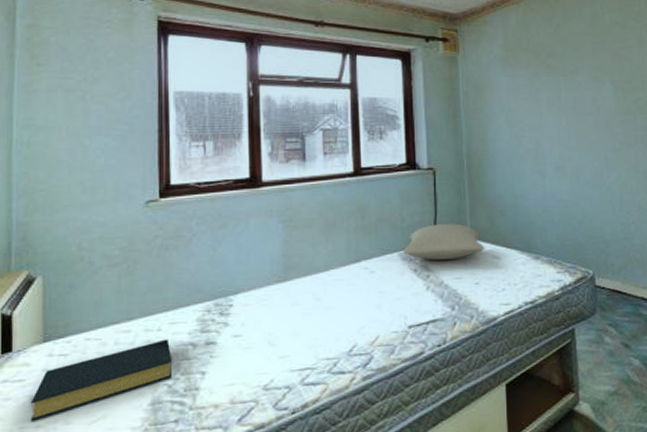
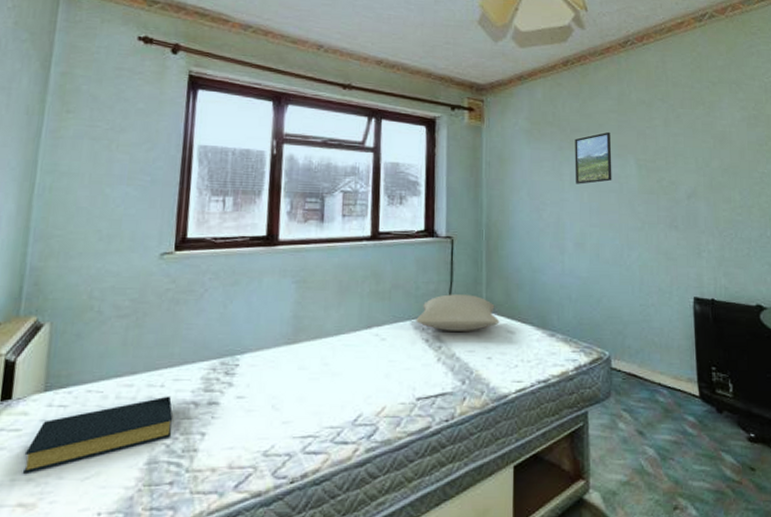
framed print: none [550,55,589,109] -> present [575,131,612,184]

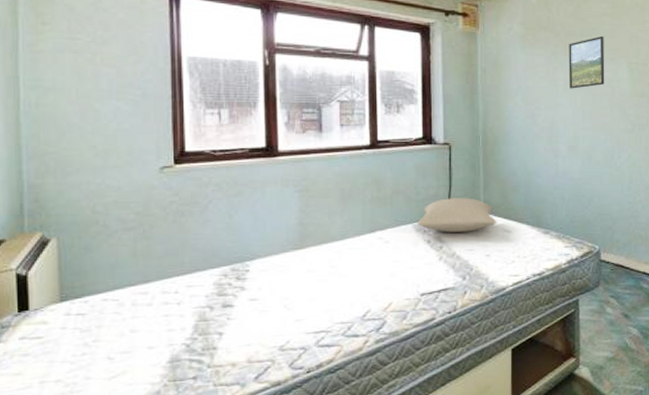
hardback book: present [22,396,172,474] -> none [49,301,191,376]

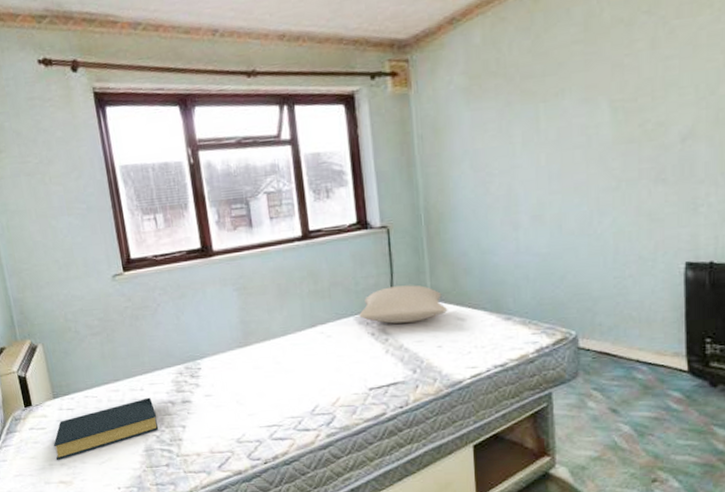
hardback book: none [49,301,191,376] -> present [53,397,159,460]
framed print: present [568,35,605,89] -> none [526,70,577,145]

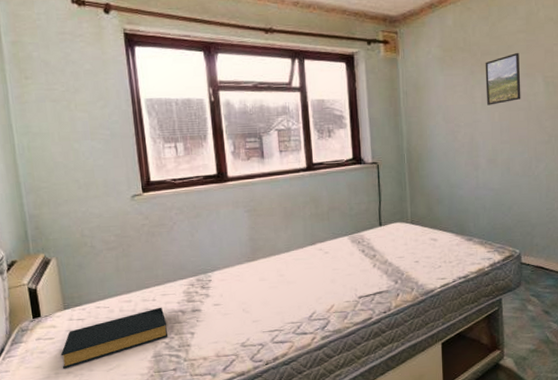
pillow: present [359,285,448,324] -> none [352,211,424,243]
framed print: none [526,70,577,145] -> present [485,52,521,106]

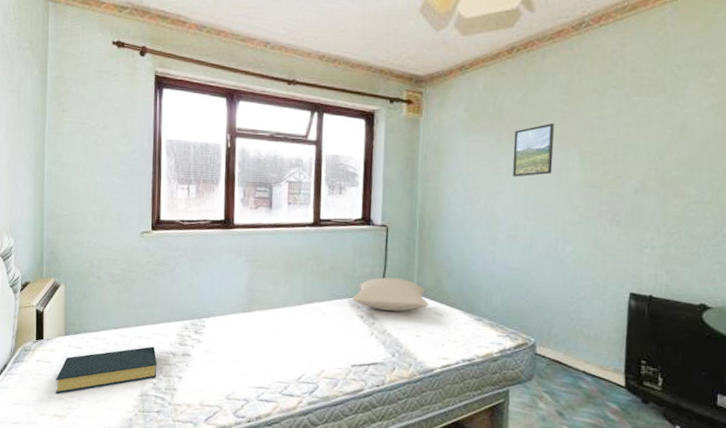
pillow: none [352,211,424,243] -> present [352,277,429,312]

